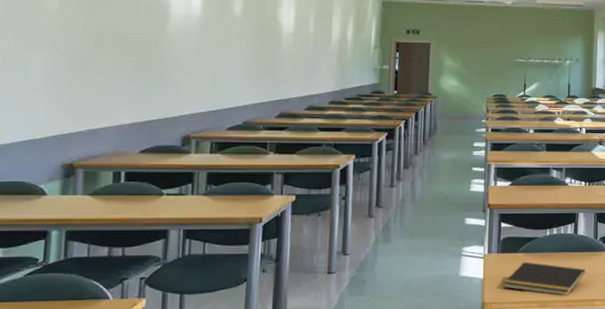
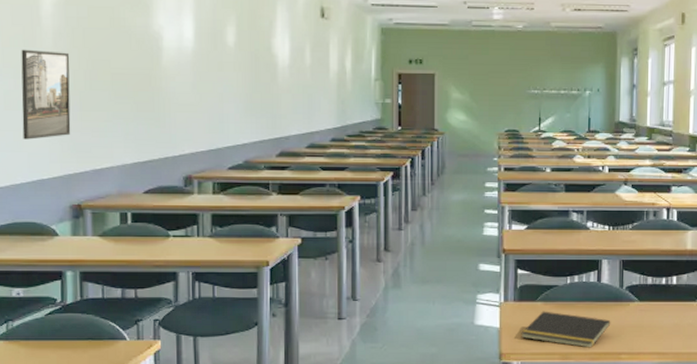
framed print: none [18,12,75,100] -> present [21,49,71,140]

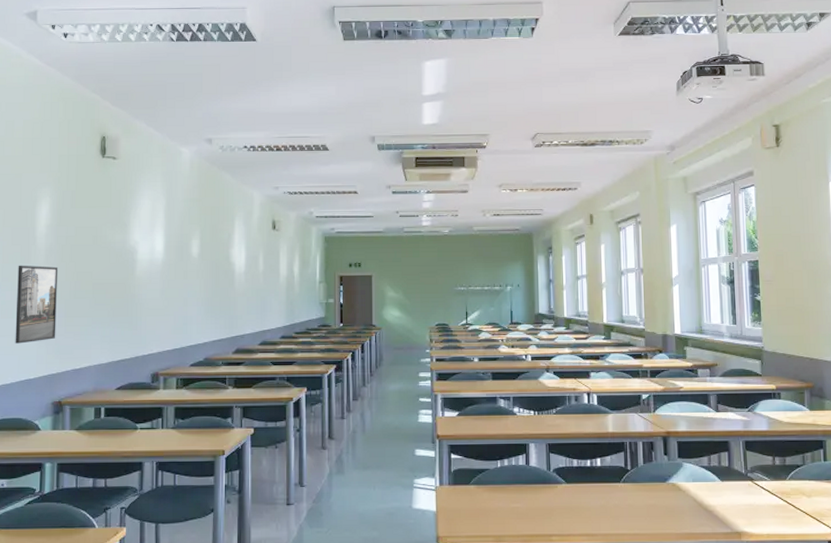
notepad: present [521,311,611,348] -> none [456,494,541,530]

